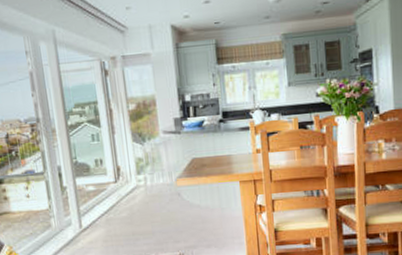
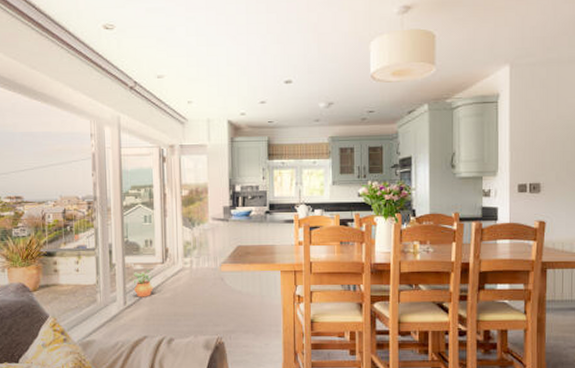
potted plant: none [82,190,109,219] -> present [129,269,154,297]

